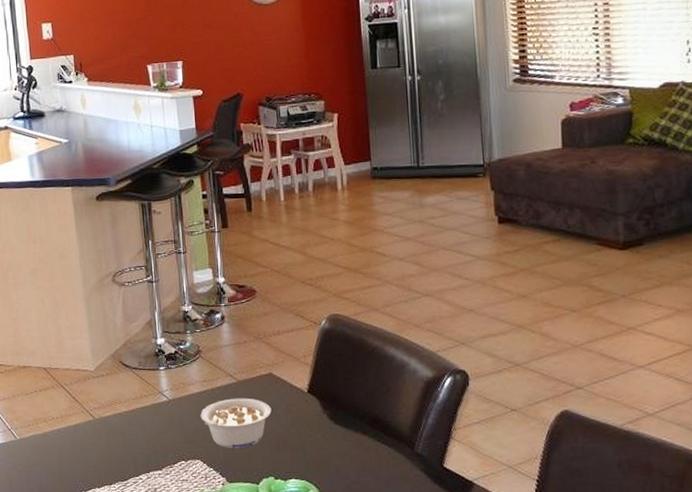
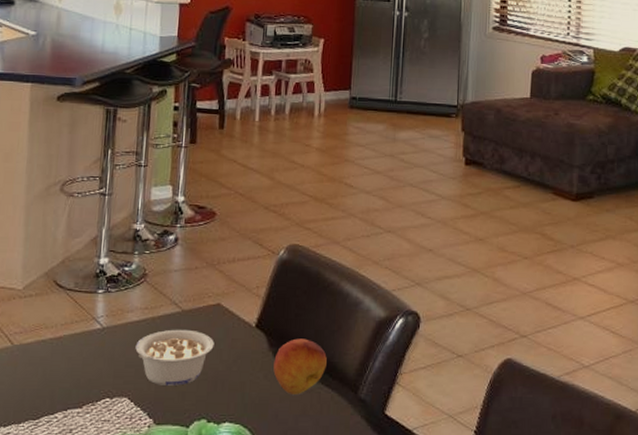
fruit: none [329,401,380,452] -> present [273,338,327,394]

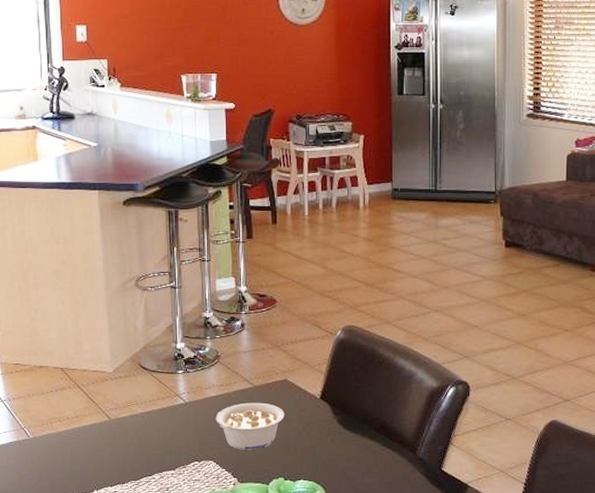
fruit: present [273,338,327,394] -> none [339,407,386,455]

